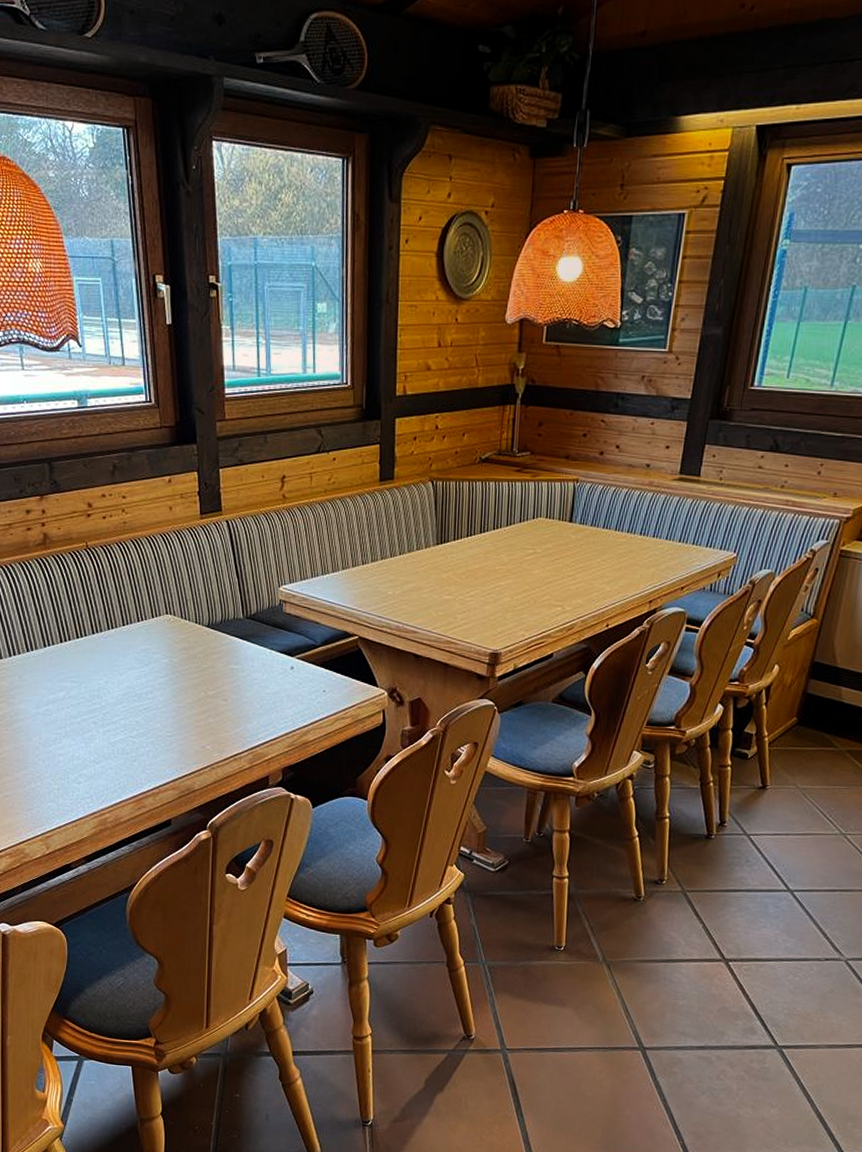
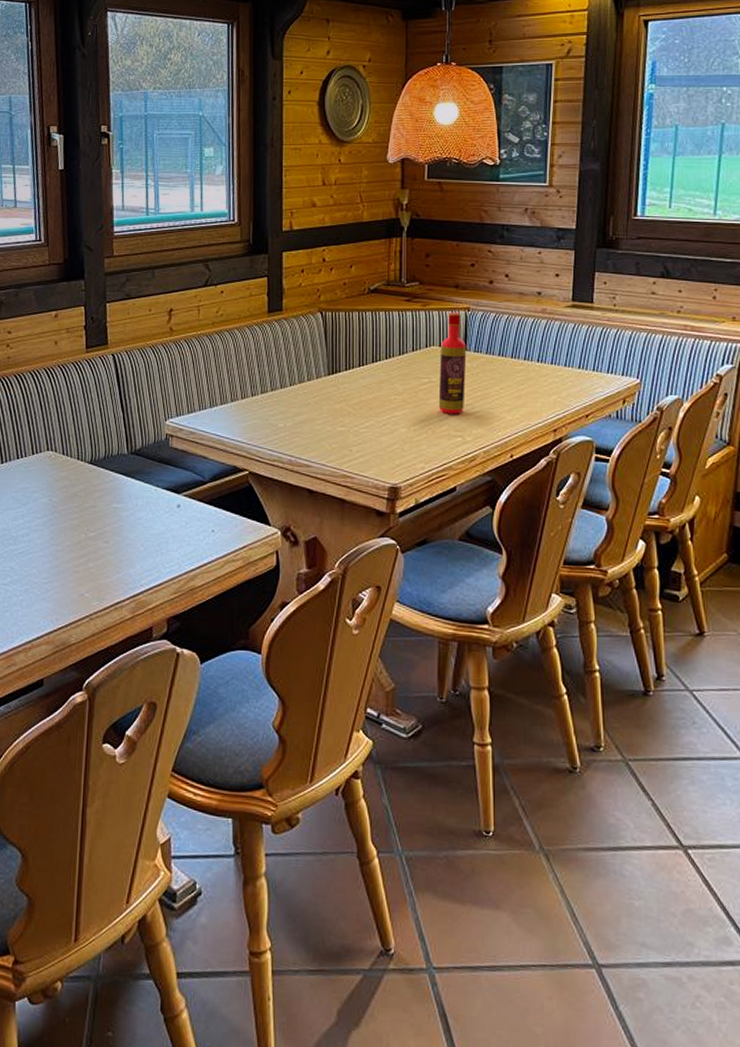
bottle: none [541,483,573,585] -> present [438,311,467,414]

